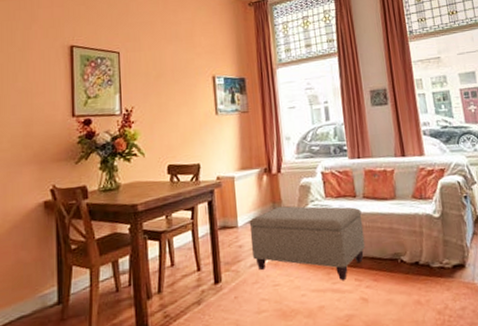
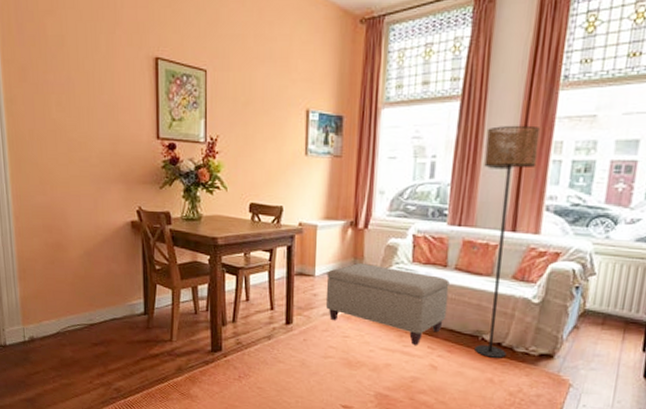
floor lamp: none [364,69,426,279] -> present [475,125,540,358]

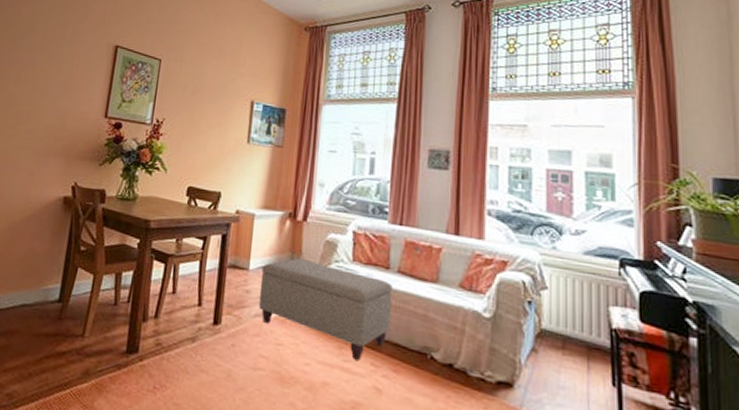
floor lamp: present [475,125,540,358] -> none [423,128,474,384]

